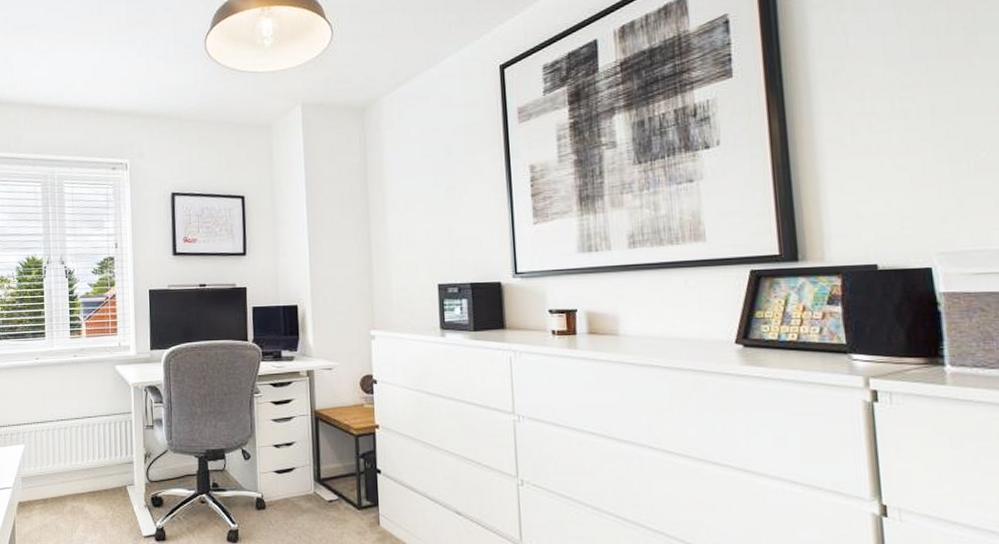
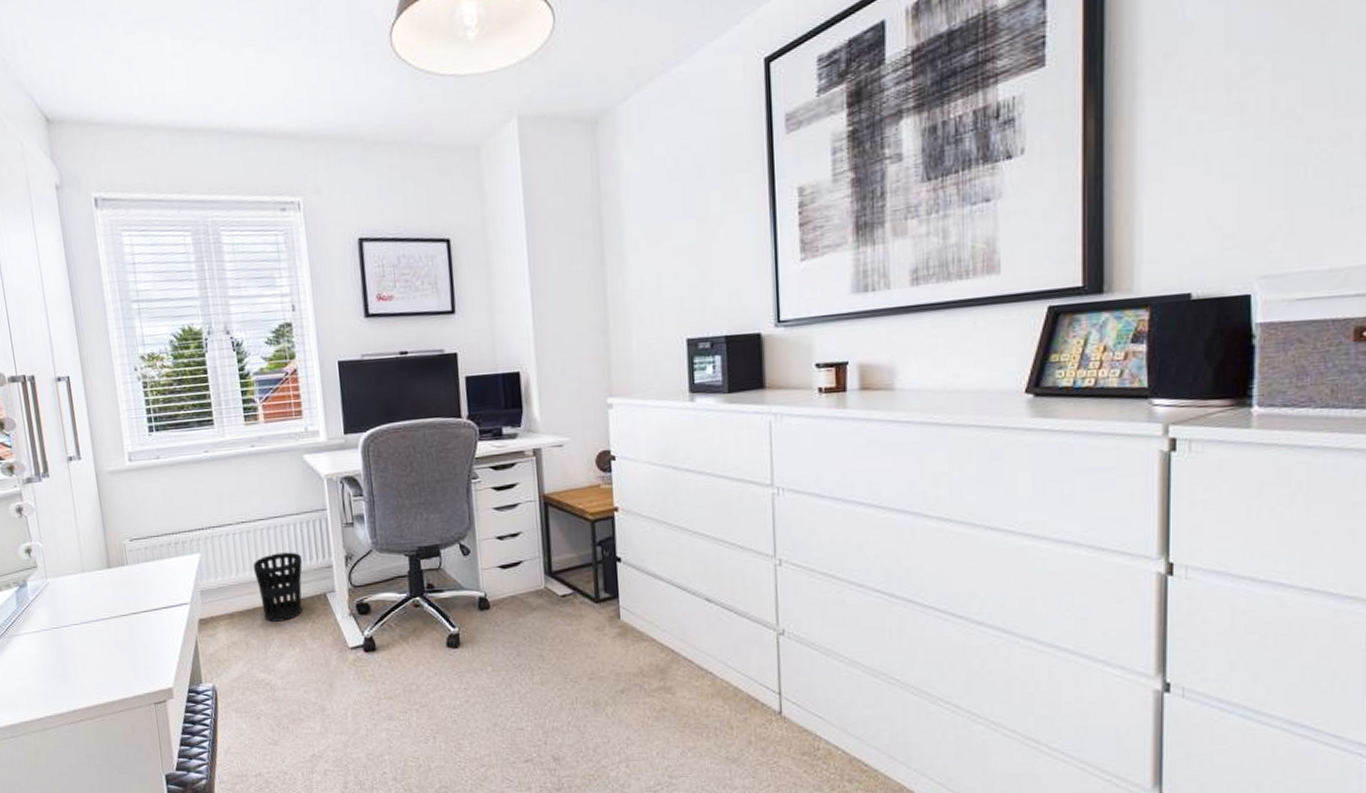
wastebasket: none [67,448,108,509] -> present [252,552,303,622]

